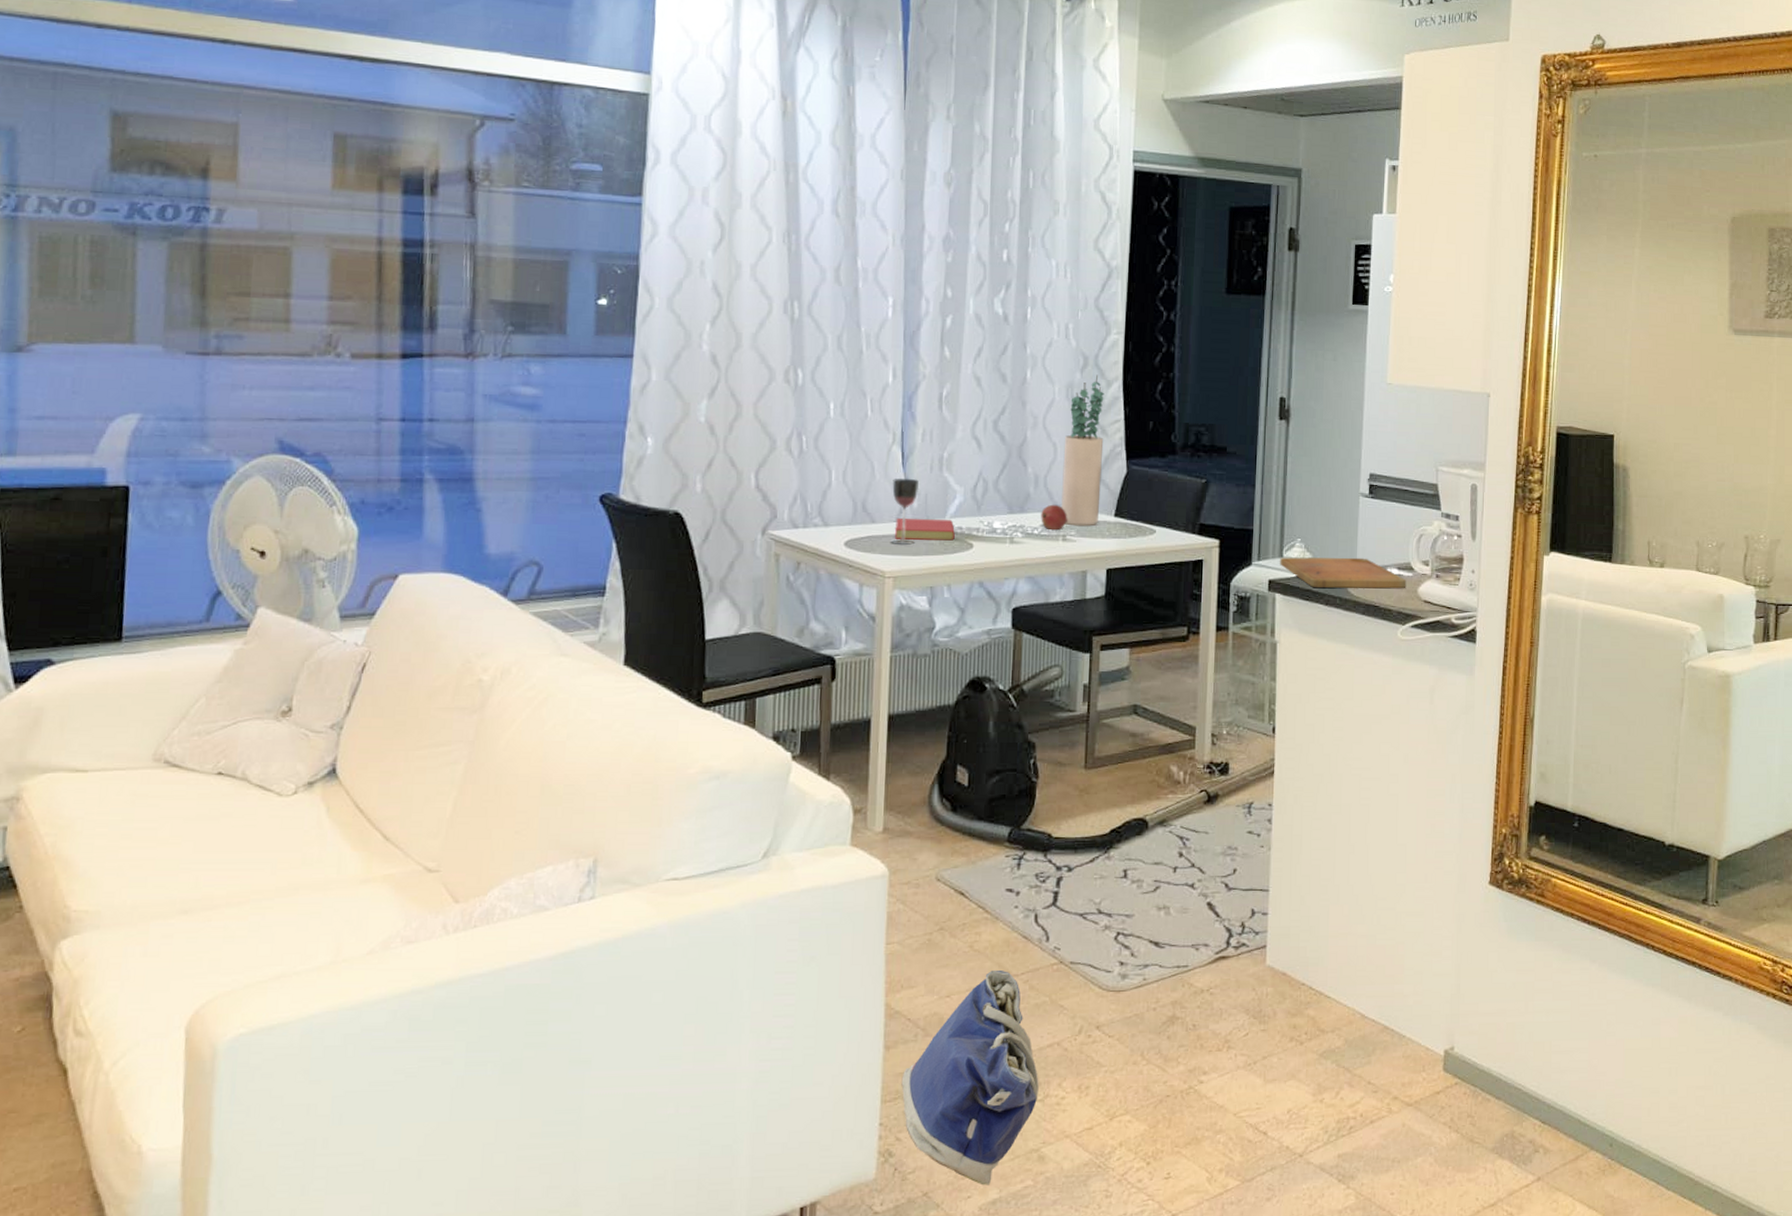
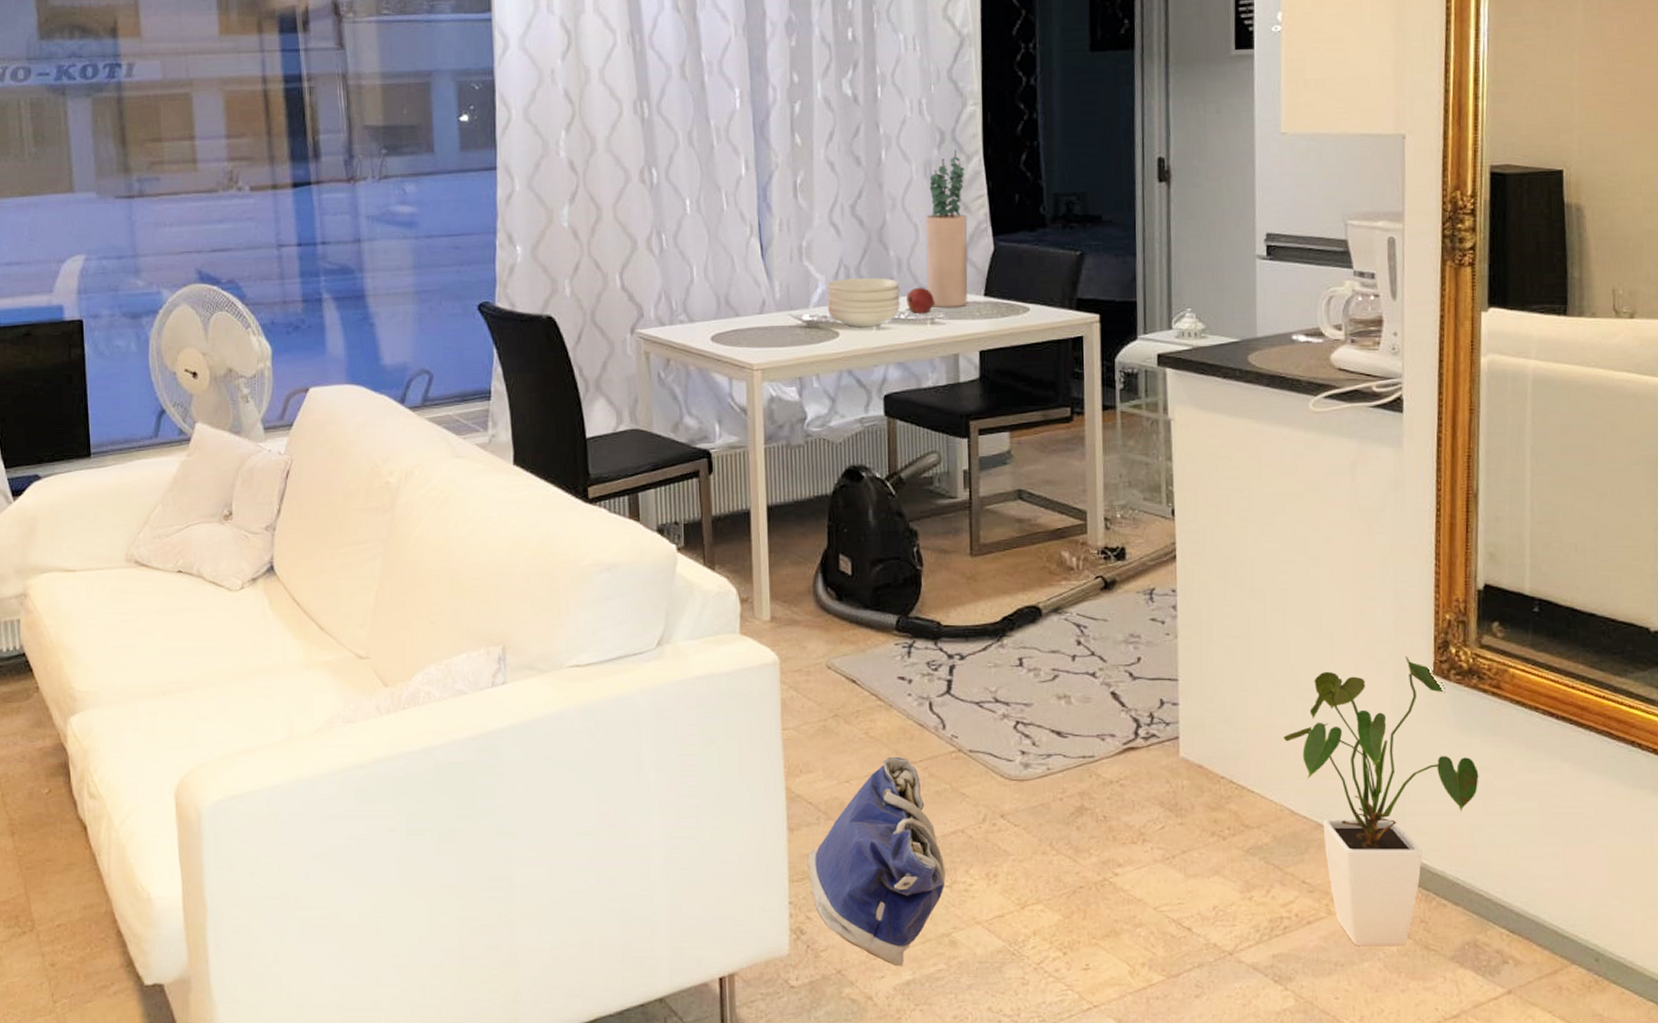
wineglass: present [891,479,919,545] -> none [753,270,781,337]
book: present [895,517,955,541] -> none [760,308,820,331]
bowl: none [963,492,1035,541] -> present [826,278,900,328]
cutting board: present [1280,557,1407,589] -> none [1169,325,1317,360]
house plant: none [1358,867,1523,1143] -> present [1283,656,1479,947]

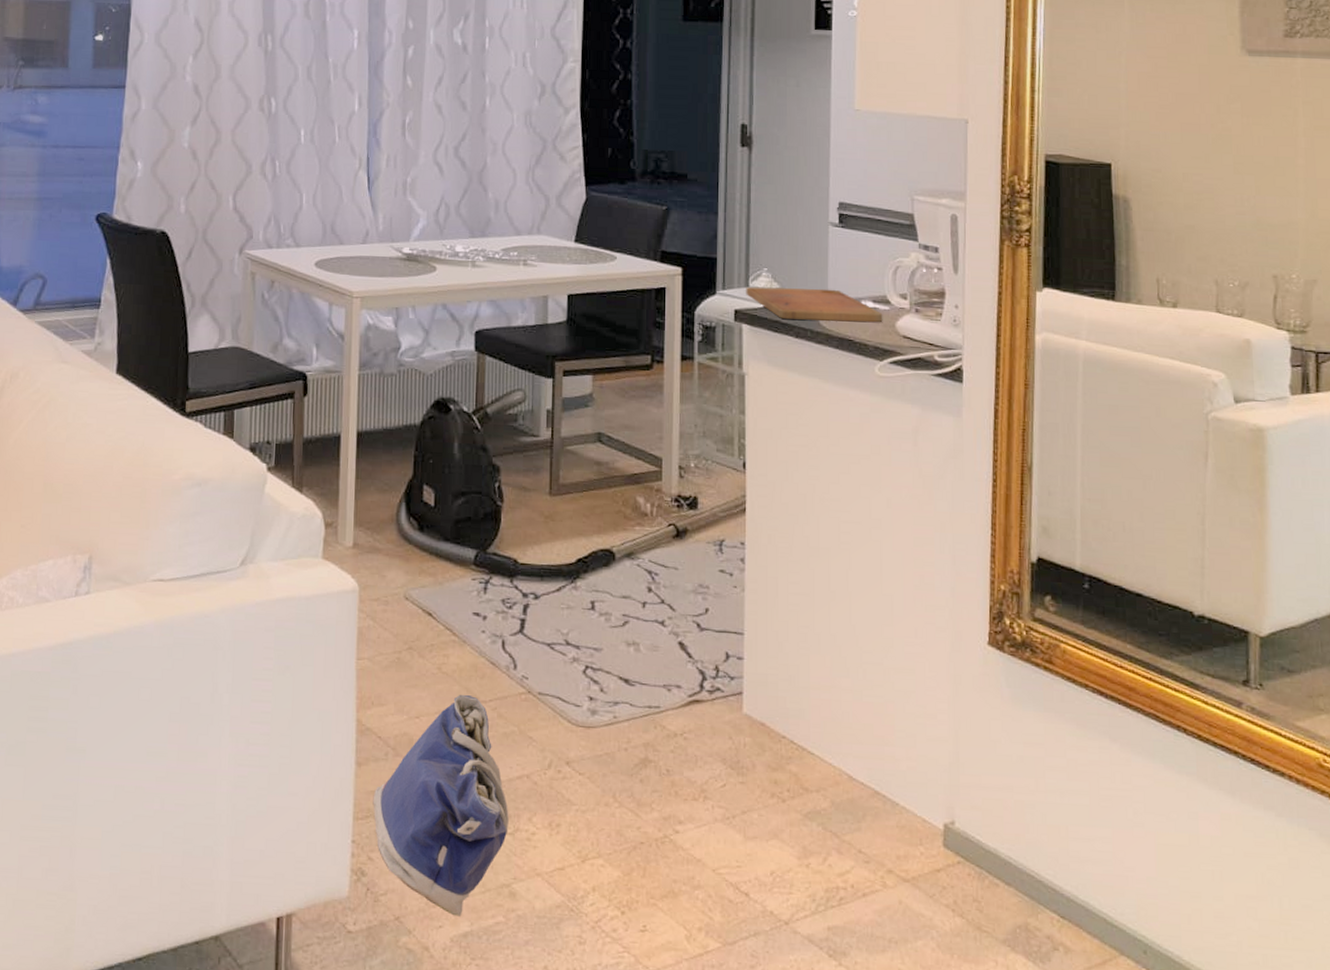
bowl: present [826,278,900,328] -> none [426,216,496,264]
fruit: present [906,287,936,314] -> none [502,229,529,255]
vase: present [925,149,968,309] -> none [522,102,563,252]
cutting board: none [1169,325,1317,360] -> present [746,286,883,323]
house plant: present [1283,656,1479,947] -> none [843,624,1031,926]

